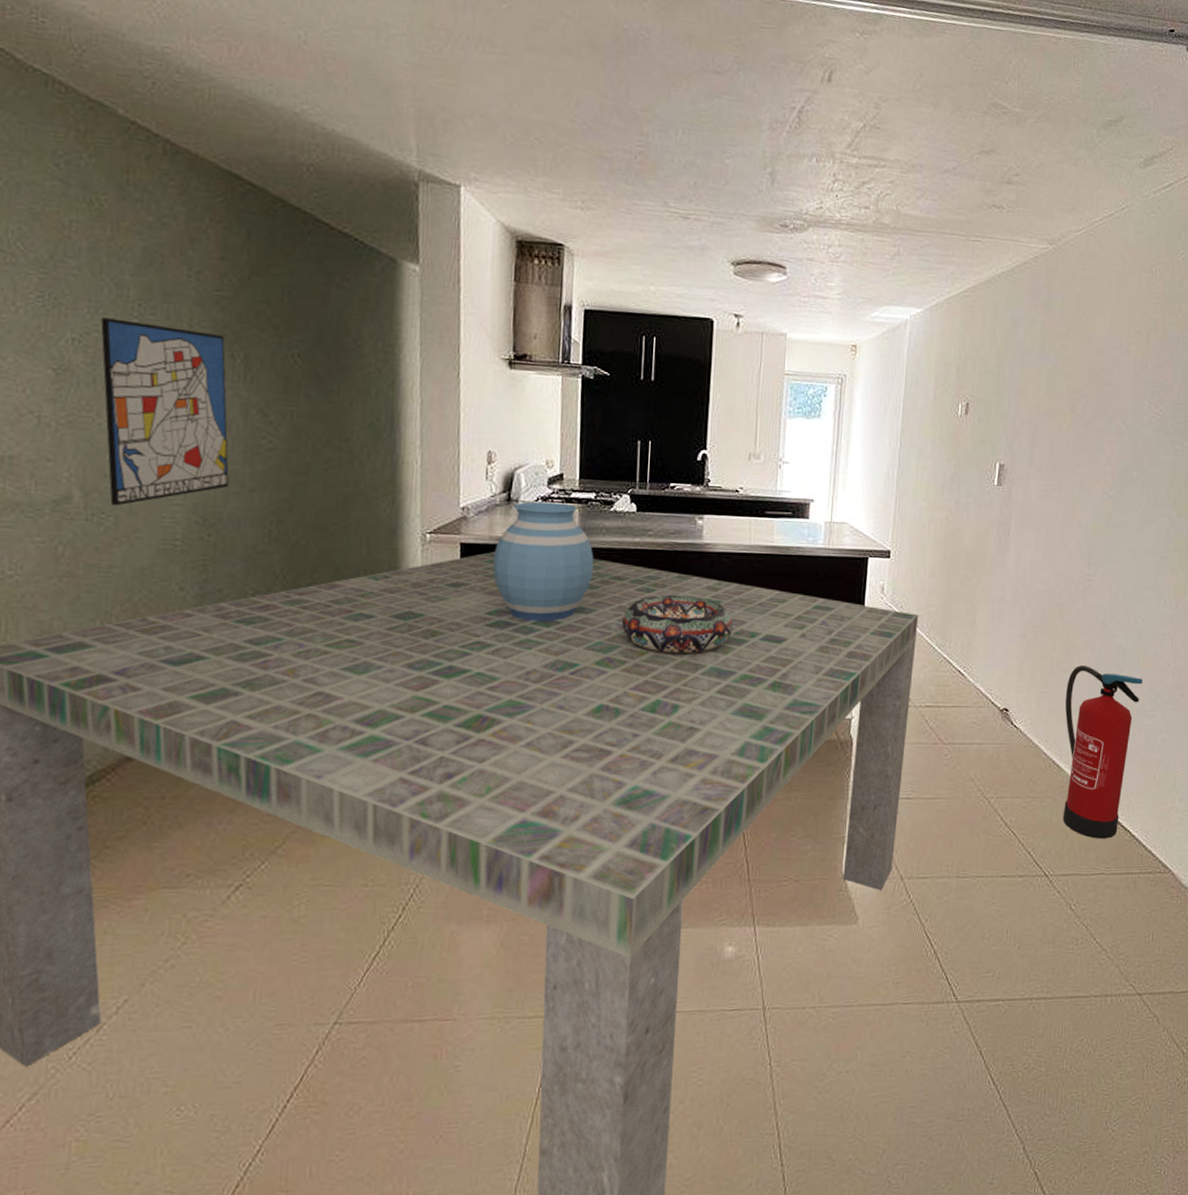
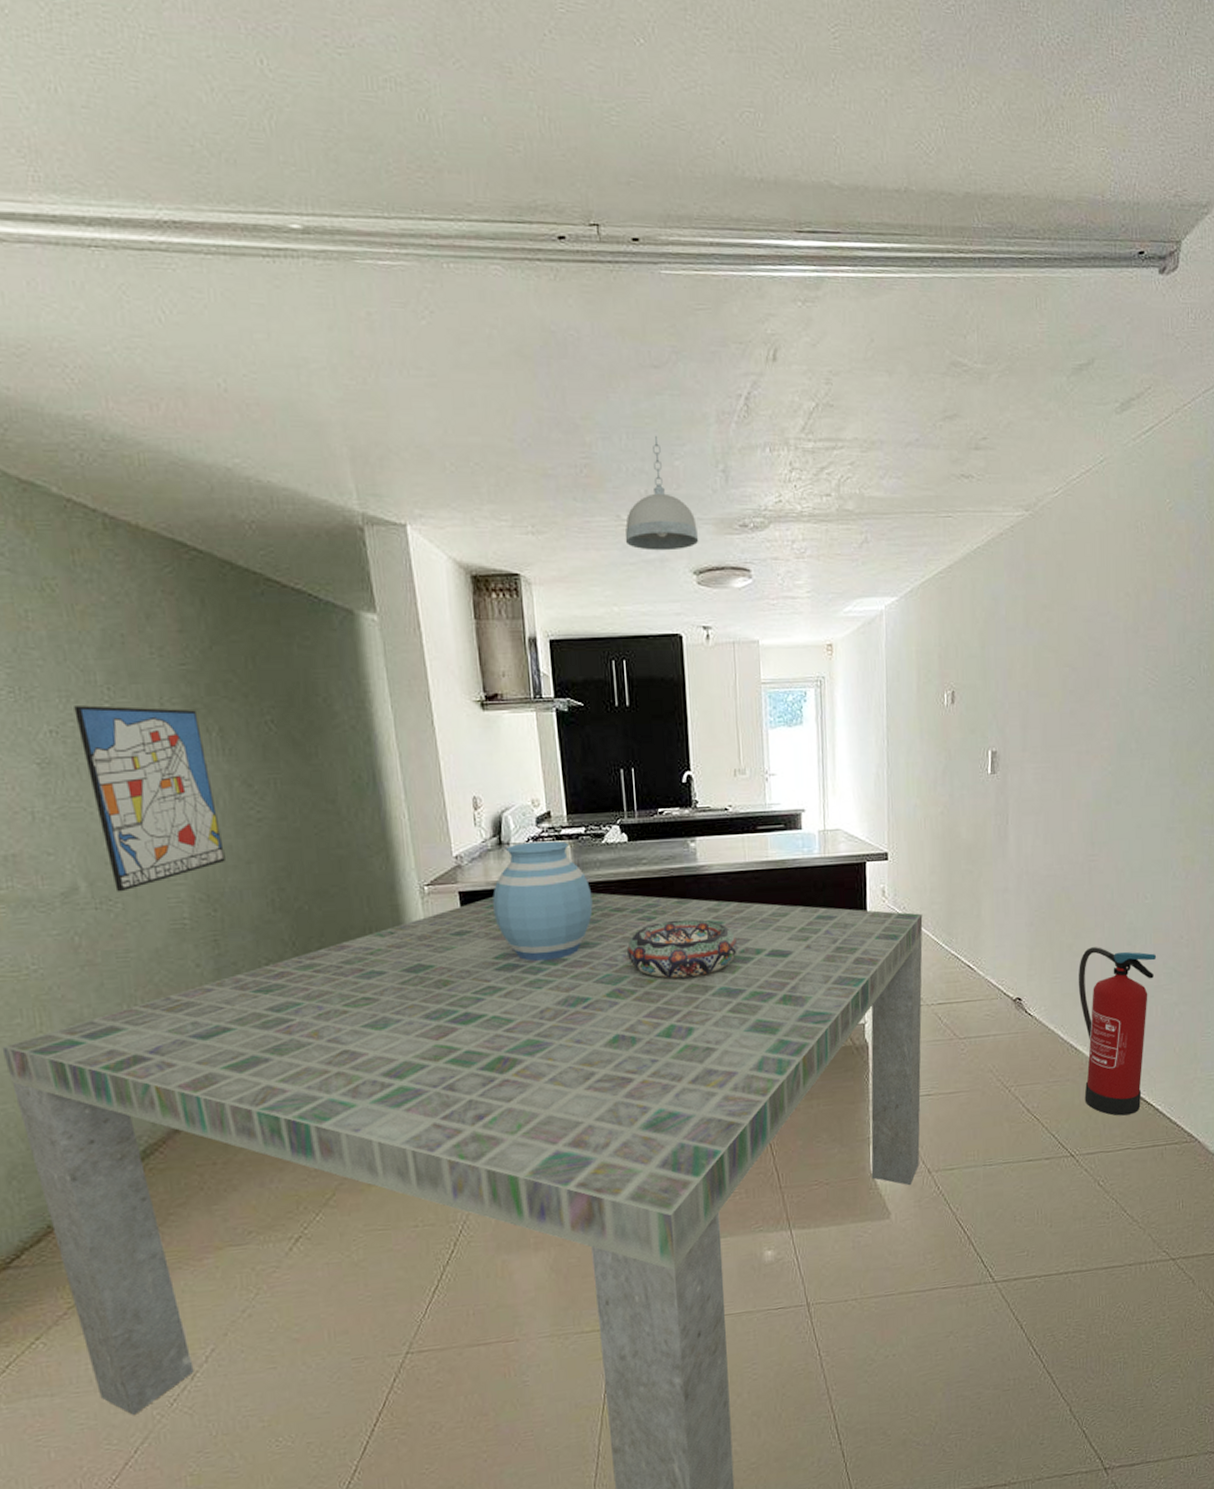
pendant light: none [669,133,741,241] -> present [625,435,699,551]

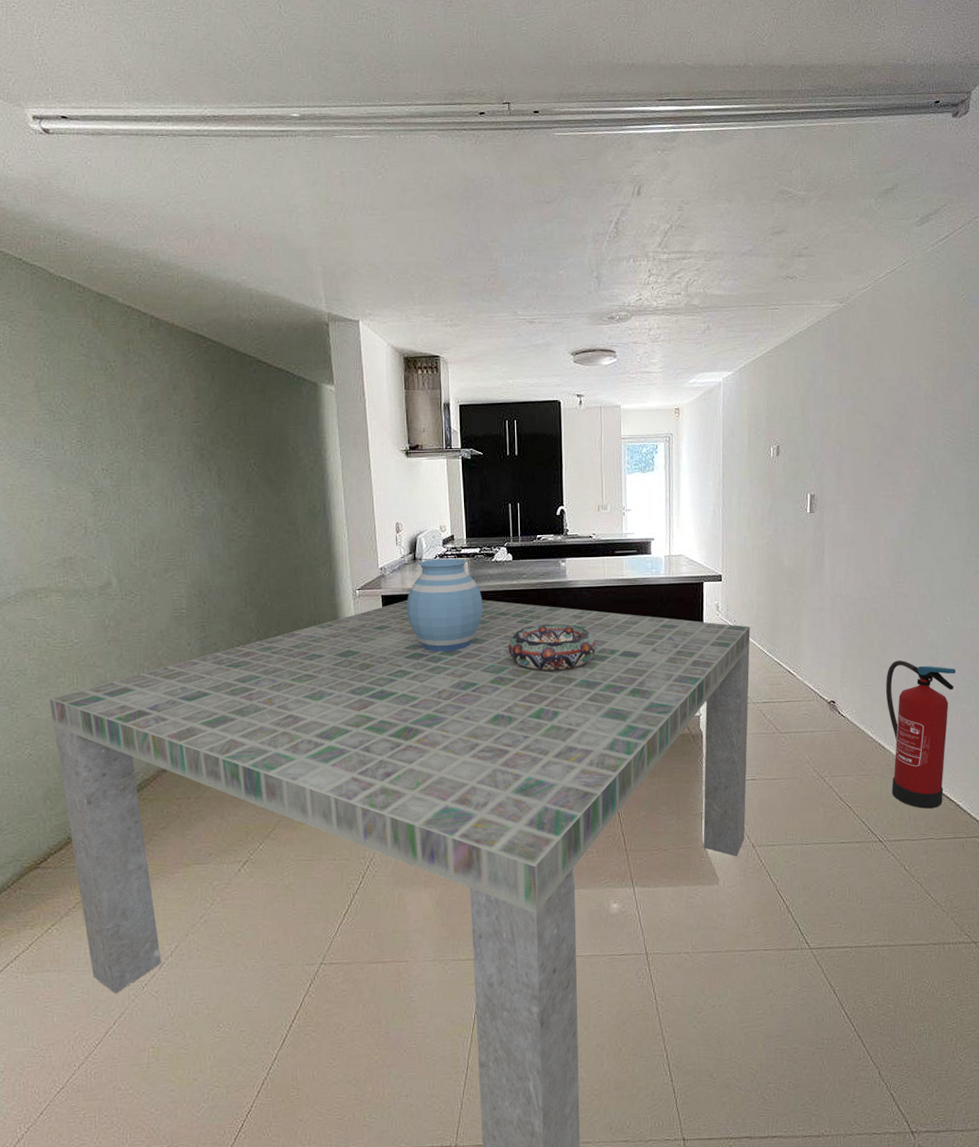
wall art: present [74,705,225,892] -> none [120,451,214,587]
pendant light: present [625,435,699,551] -> none [519,252,576,338]

